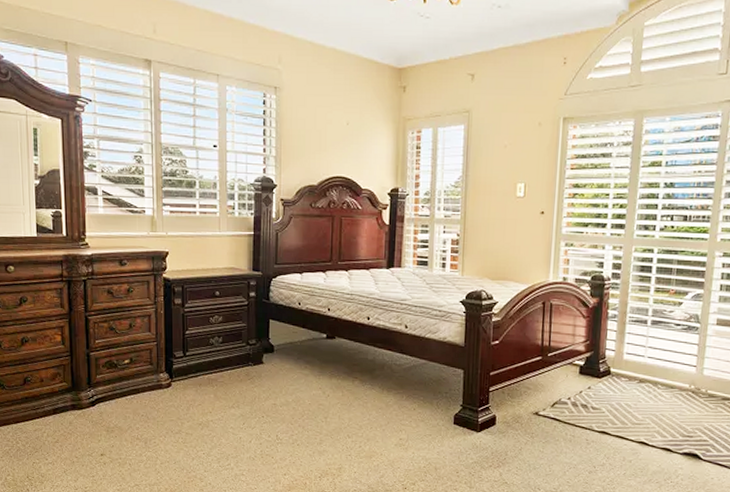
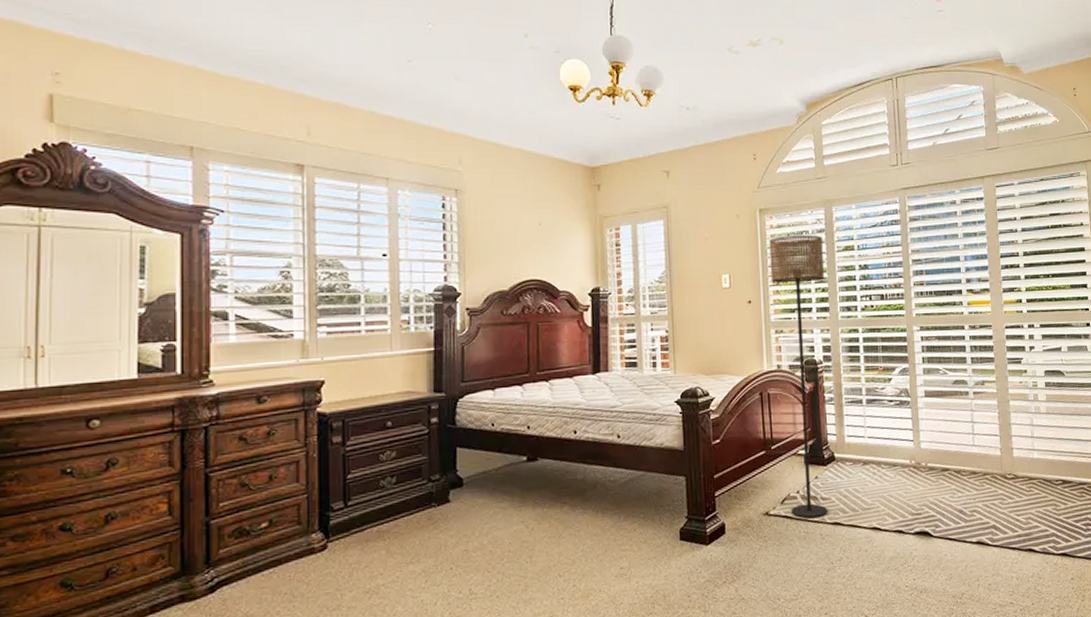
floor lamp: none [560,147,628,425] -> present [769,236,827,519]

